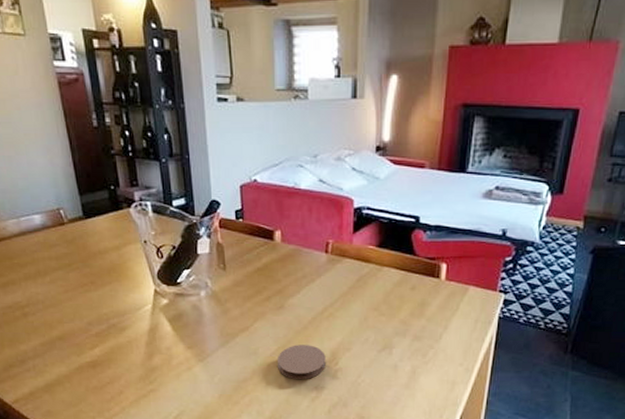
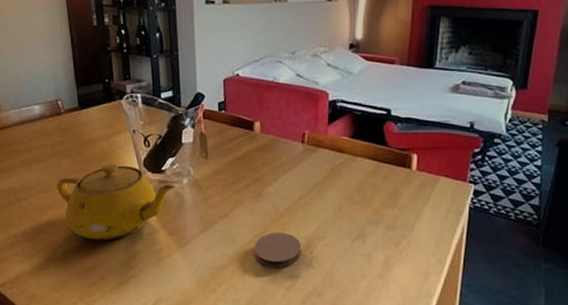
teapot: none [65,276,193,356] -> present [57,164,176,241]

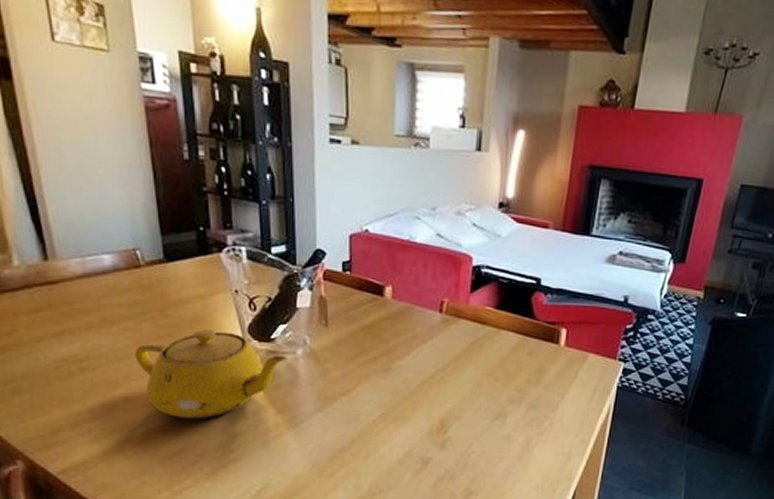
coaster: present [253,232,301,268] -> none [379,411,434,450]

